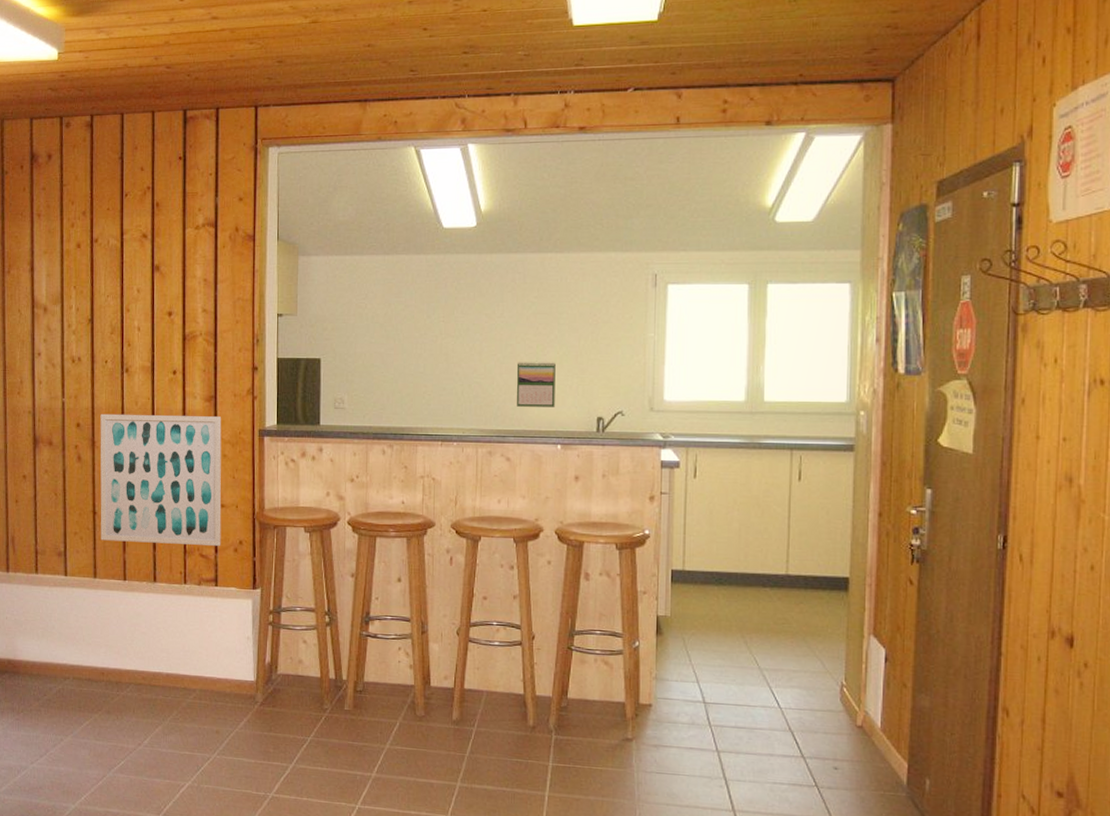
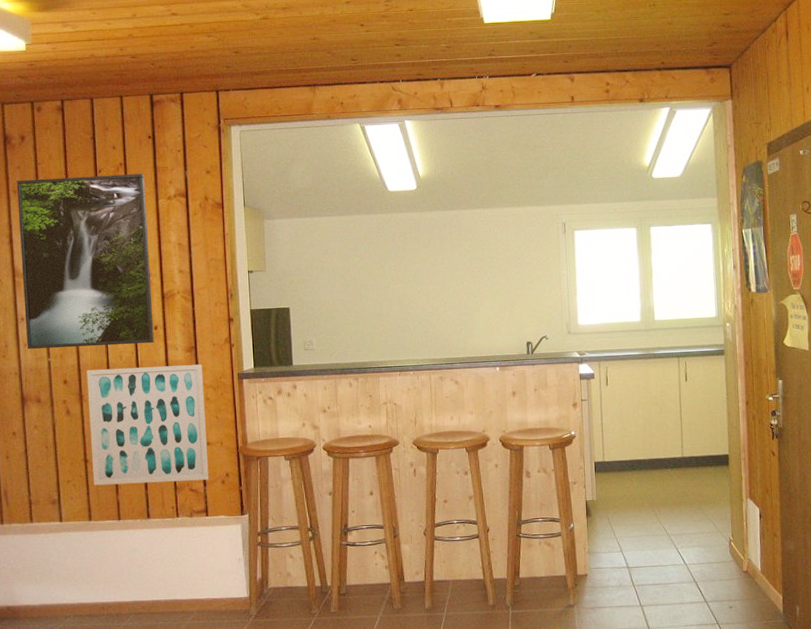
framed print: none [41,199,173,389] -> present [17,173,154,350]
calendar: present [517,361,556,407] -> none [459,298,492,338]

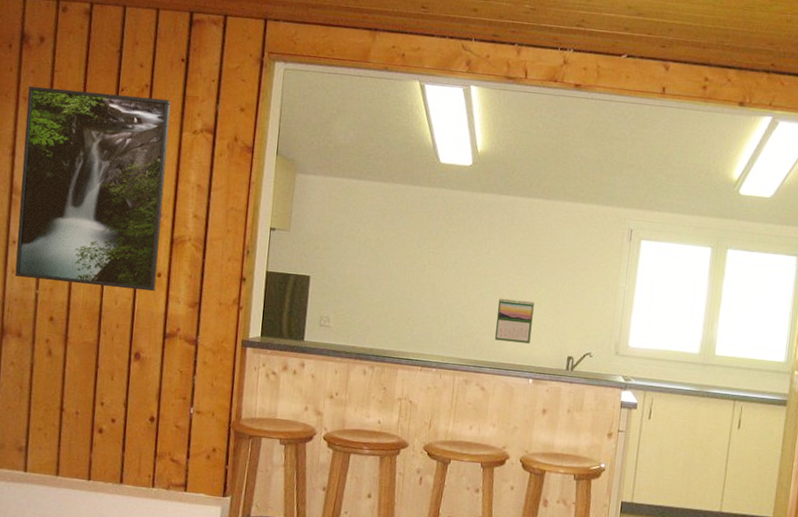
wall art: present [86,364,209,486] -> none [66,309,205,452]
calendar: none [459,298,492,338] -> present [495,298,534,344]

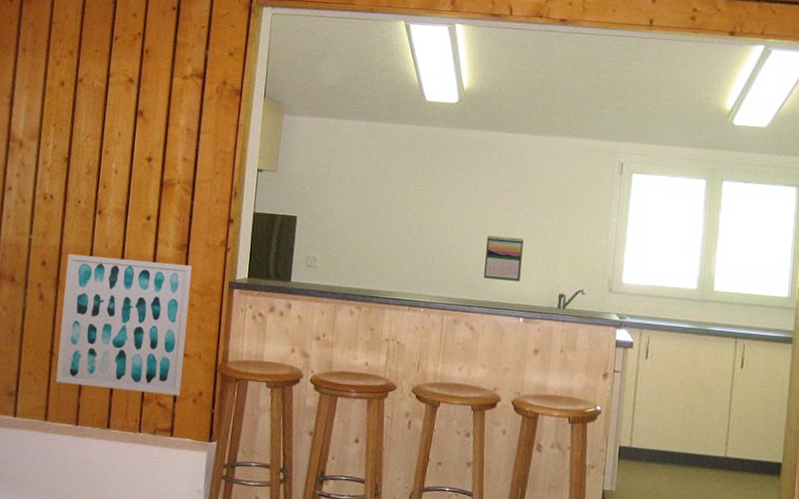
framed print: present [15,85,171,292] -> none [10,37,163,235]
wall art: none [66,309,205,452] -> present [55,253,193,396]

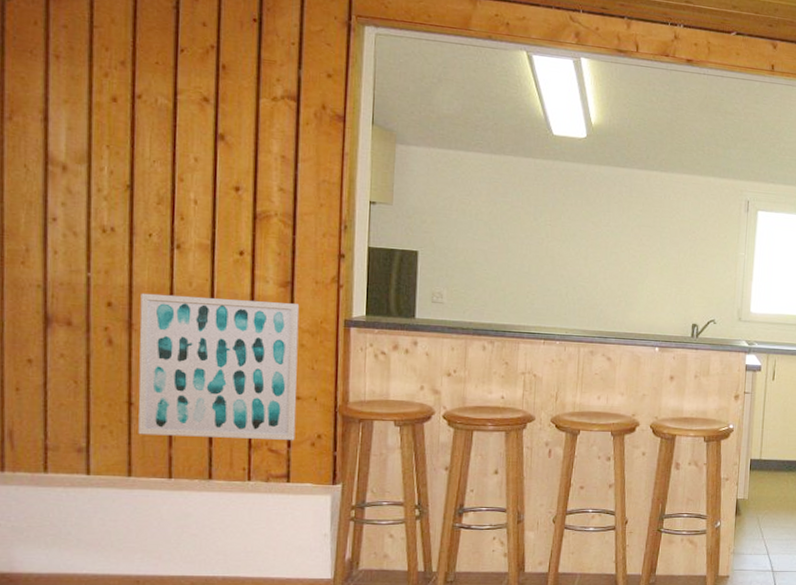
calendar: present [484,235,524,281] -> none [619,269,657,313]

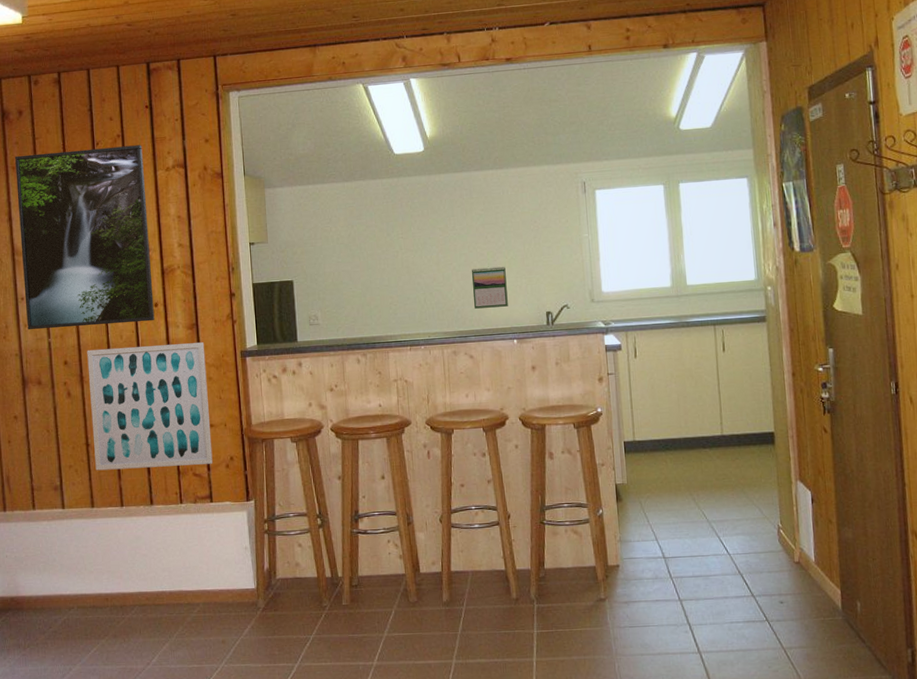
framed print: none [57,42,244,271] -> present [15,145,155,330]
calendar: none [619,269,657,313] -> present [472,266,508,309]

